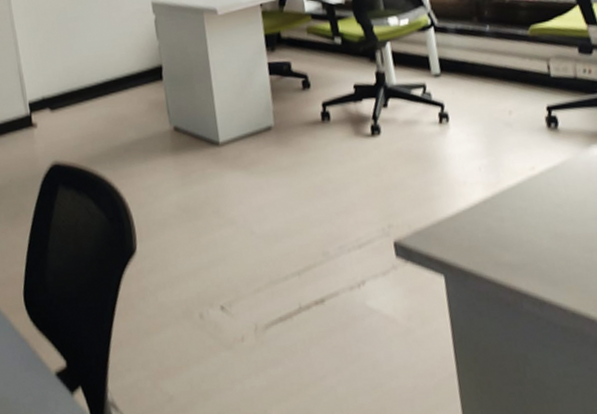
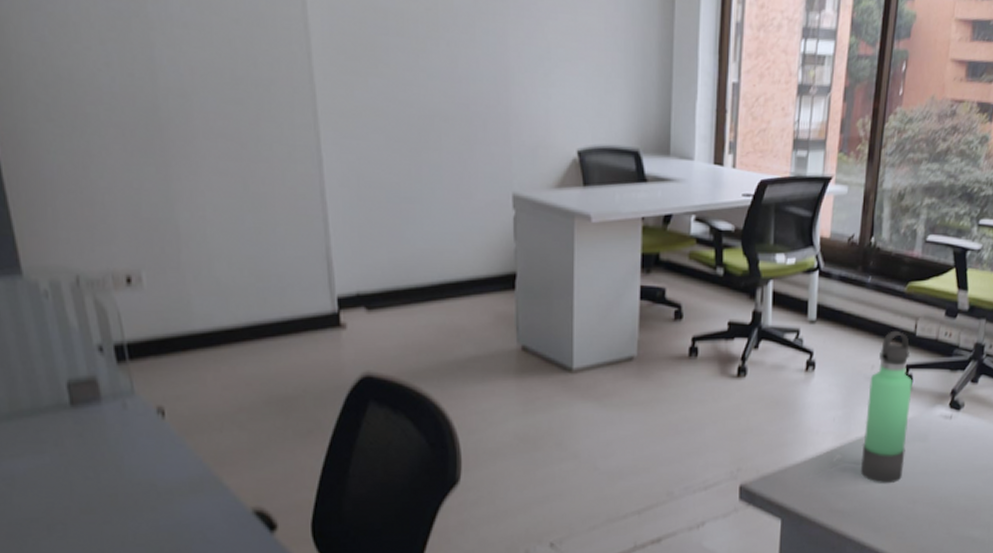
thermos bottle: none [510,73,570,233] -> present [860,330,912,483]

